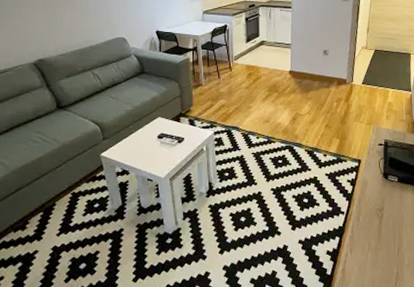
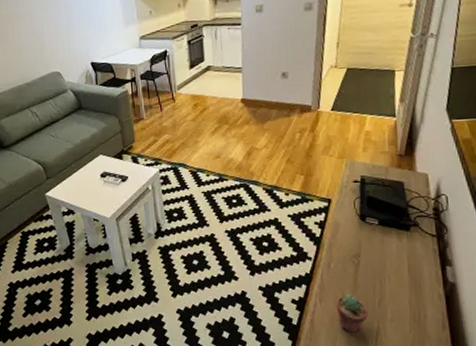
potted succulent: none [363,244,389,279] -> present [336,294,368,333]

